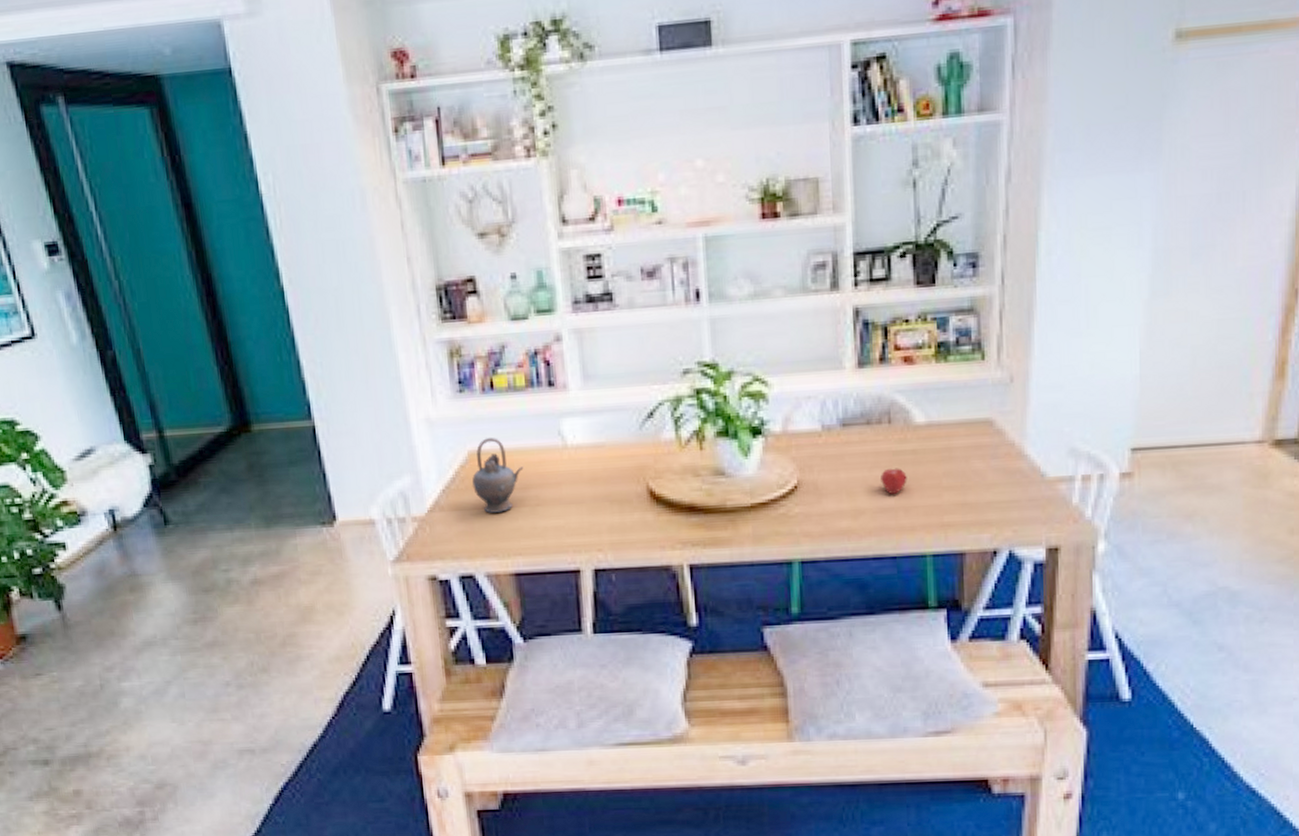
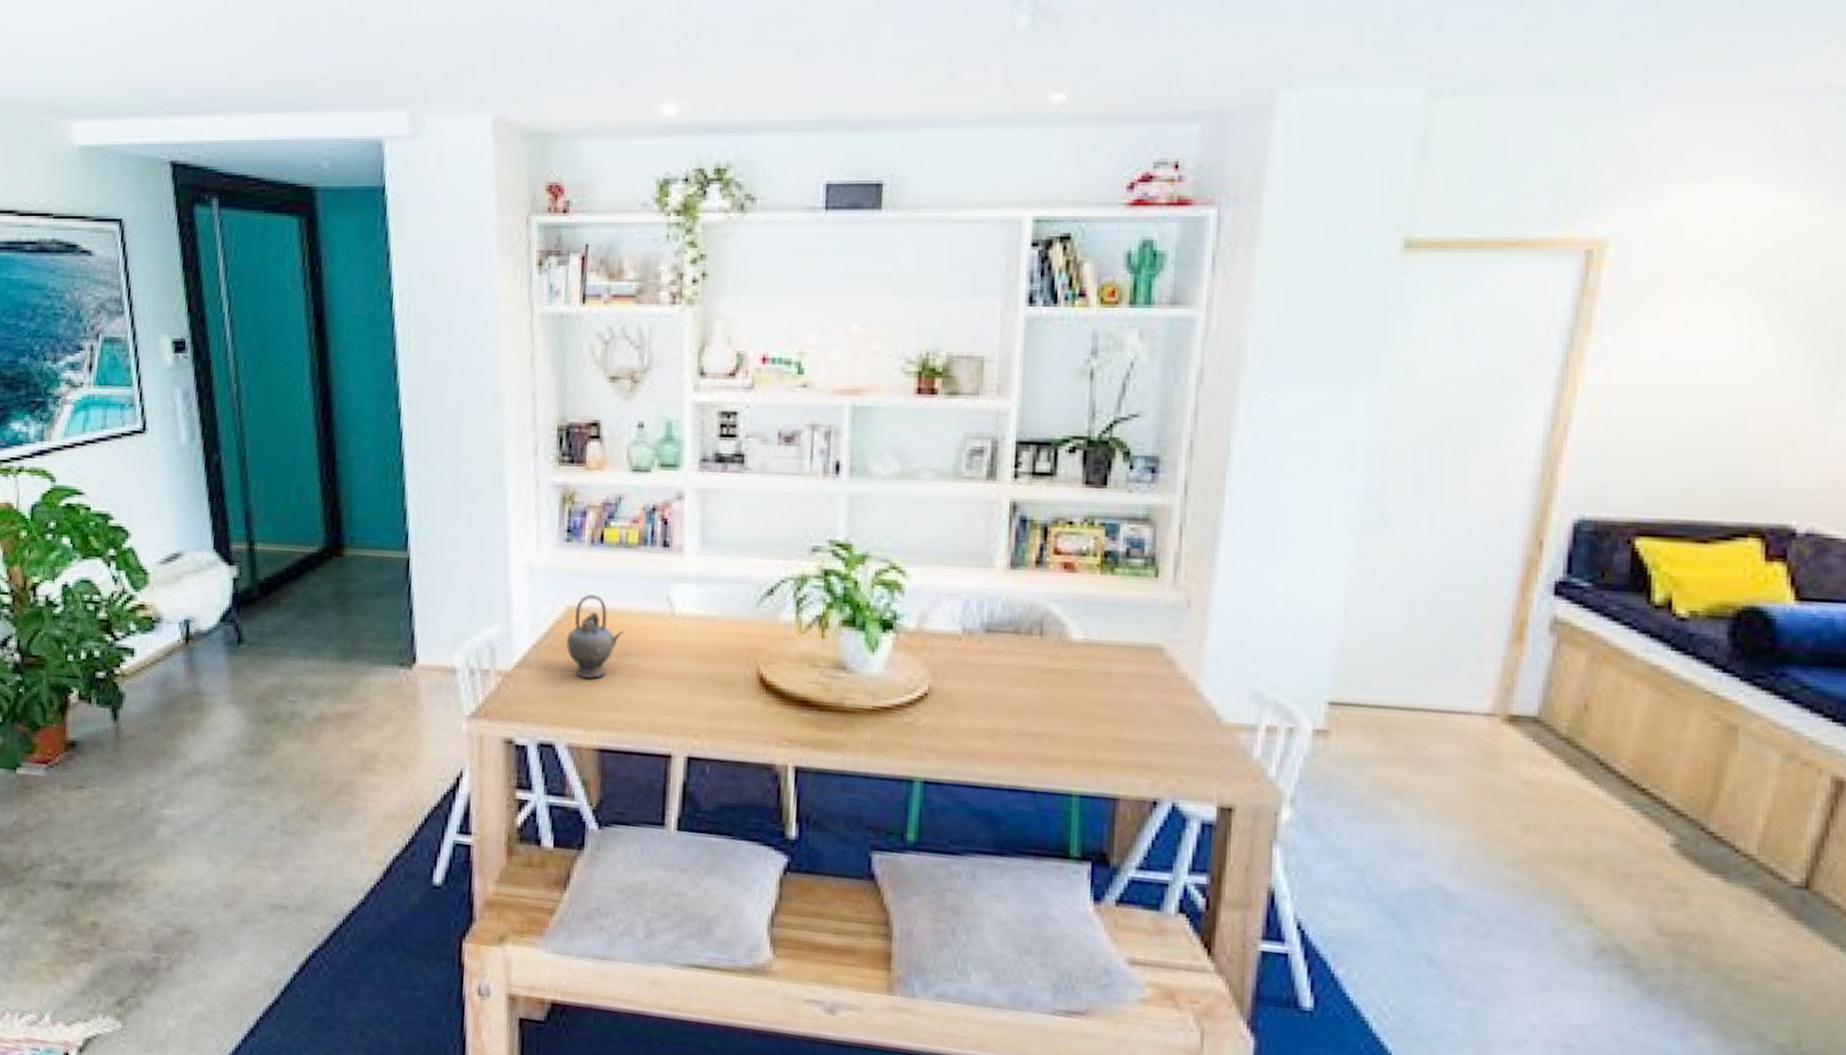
fruit: present [881,468,907,495] -> none [1025,687,1057,719]

